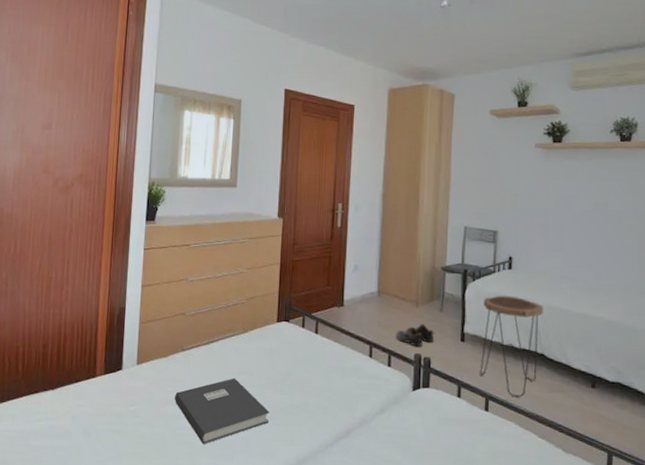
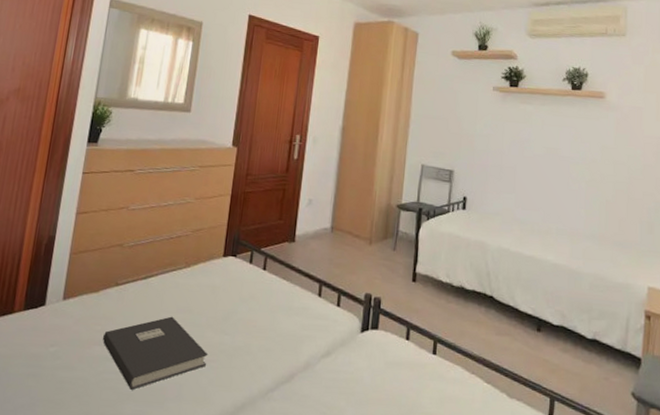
shoe: present [396,324,435,347] -> none [347,263,387,287]
side table: present [479,295,543,397] -> none [429,235,494,340]

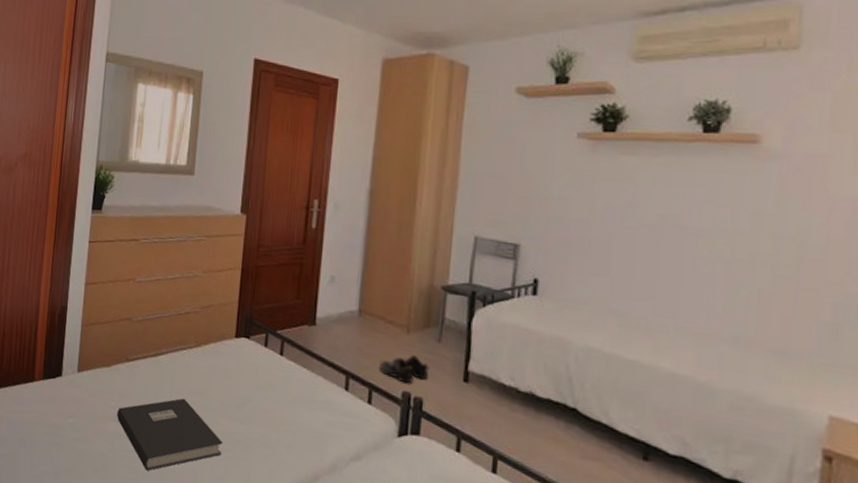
shoe: none [347,263,387,287] -> present [380,355,430,384]

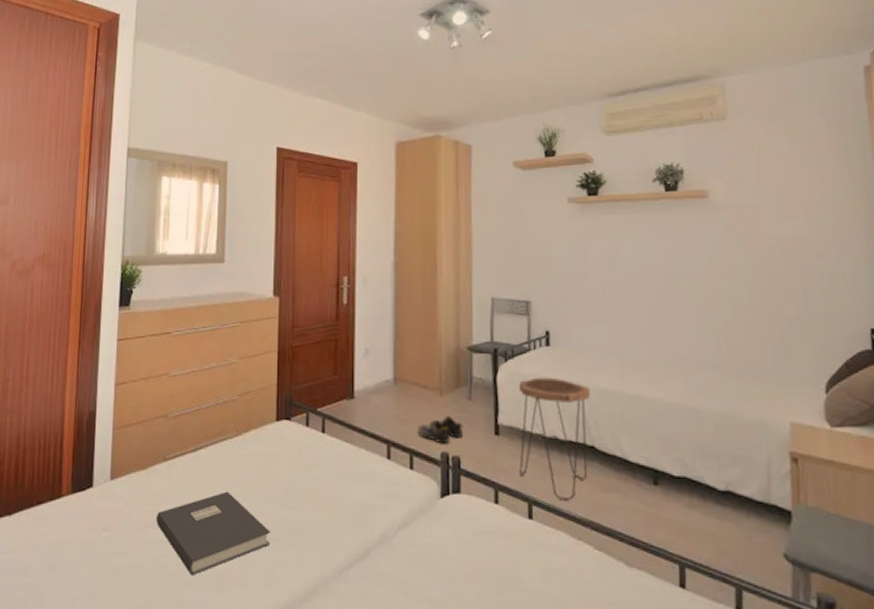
side table: none [487,327,579,461] -> present [519,377,590,500]

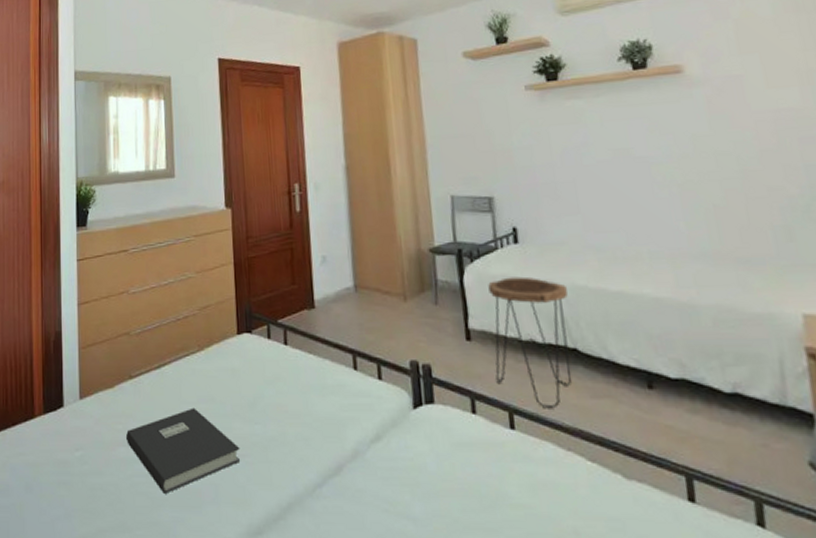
shoe: present [418,416,464,444] -> none [383,322,432,352]

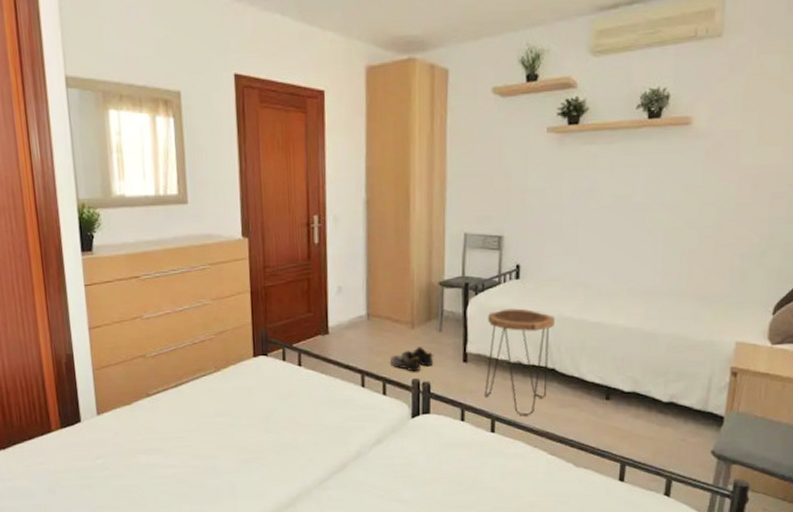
book: present [125,407,241,494] -> none [145,420,256,491]
shoe: none [383,322,432,352] -> present [390,347,434,372]

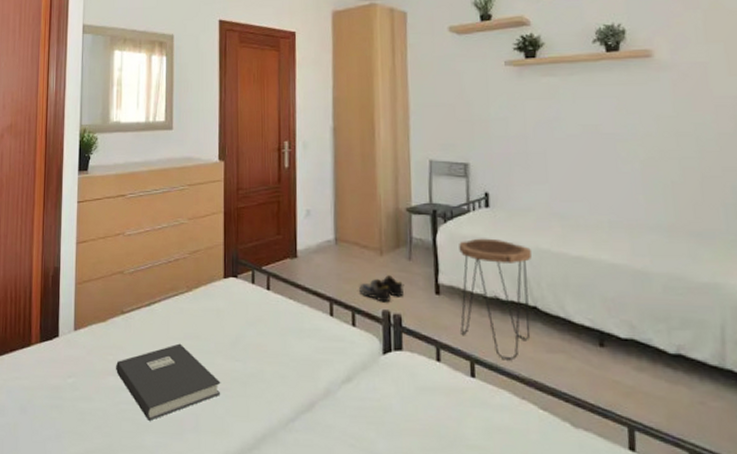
book: none [145,420,256,491] -> present [115,343,221,421]

